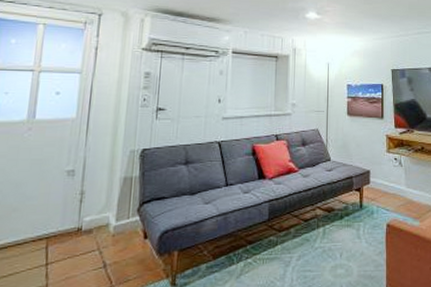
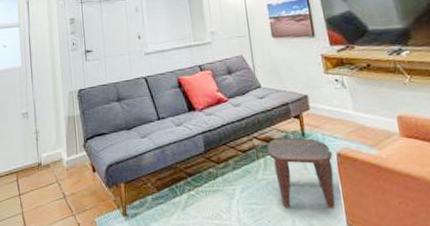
stool: none [327,209,382,275] -> present [266,138,336,209]

